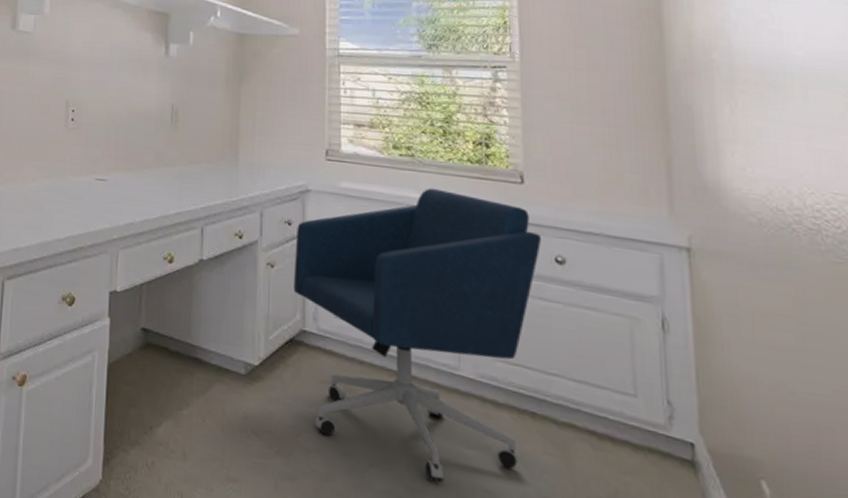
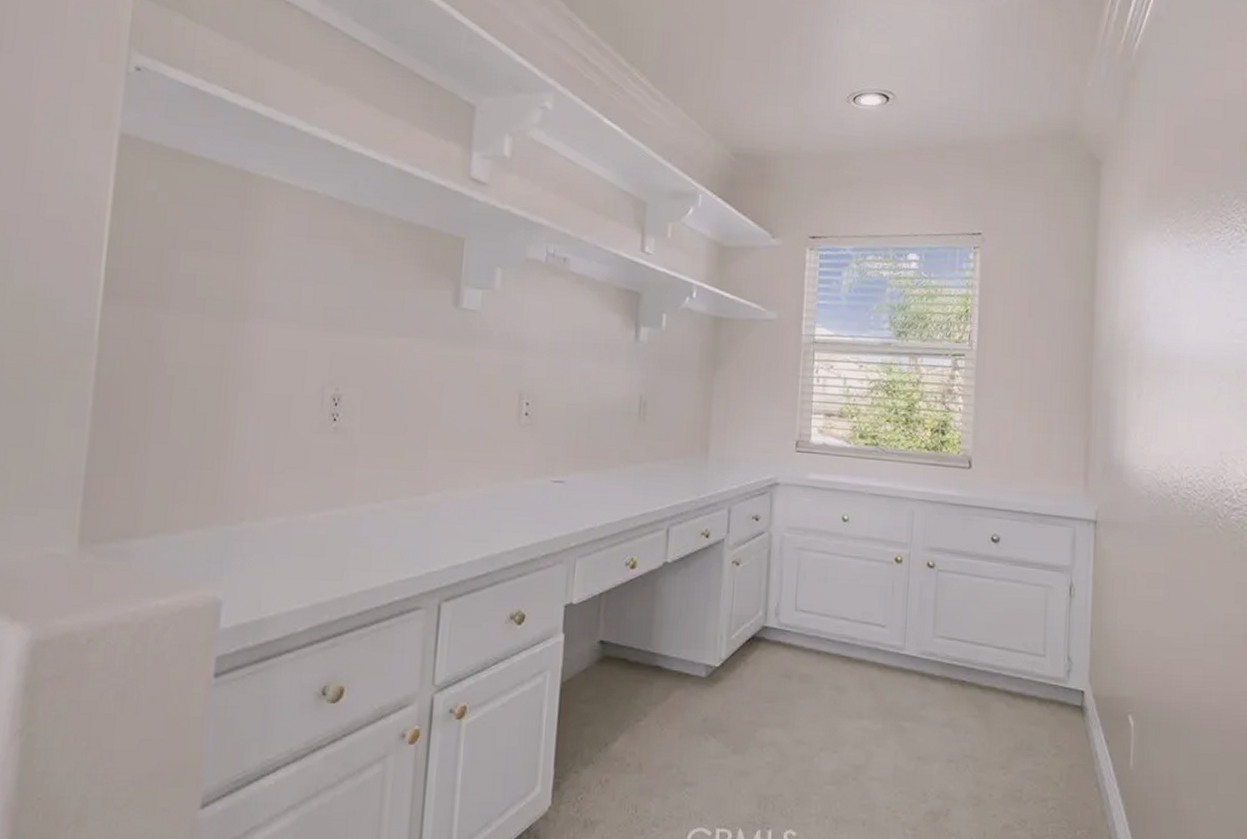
office chair: present [293,188,541,483] -> none [757,476,981,756]

